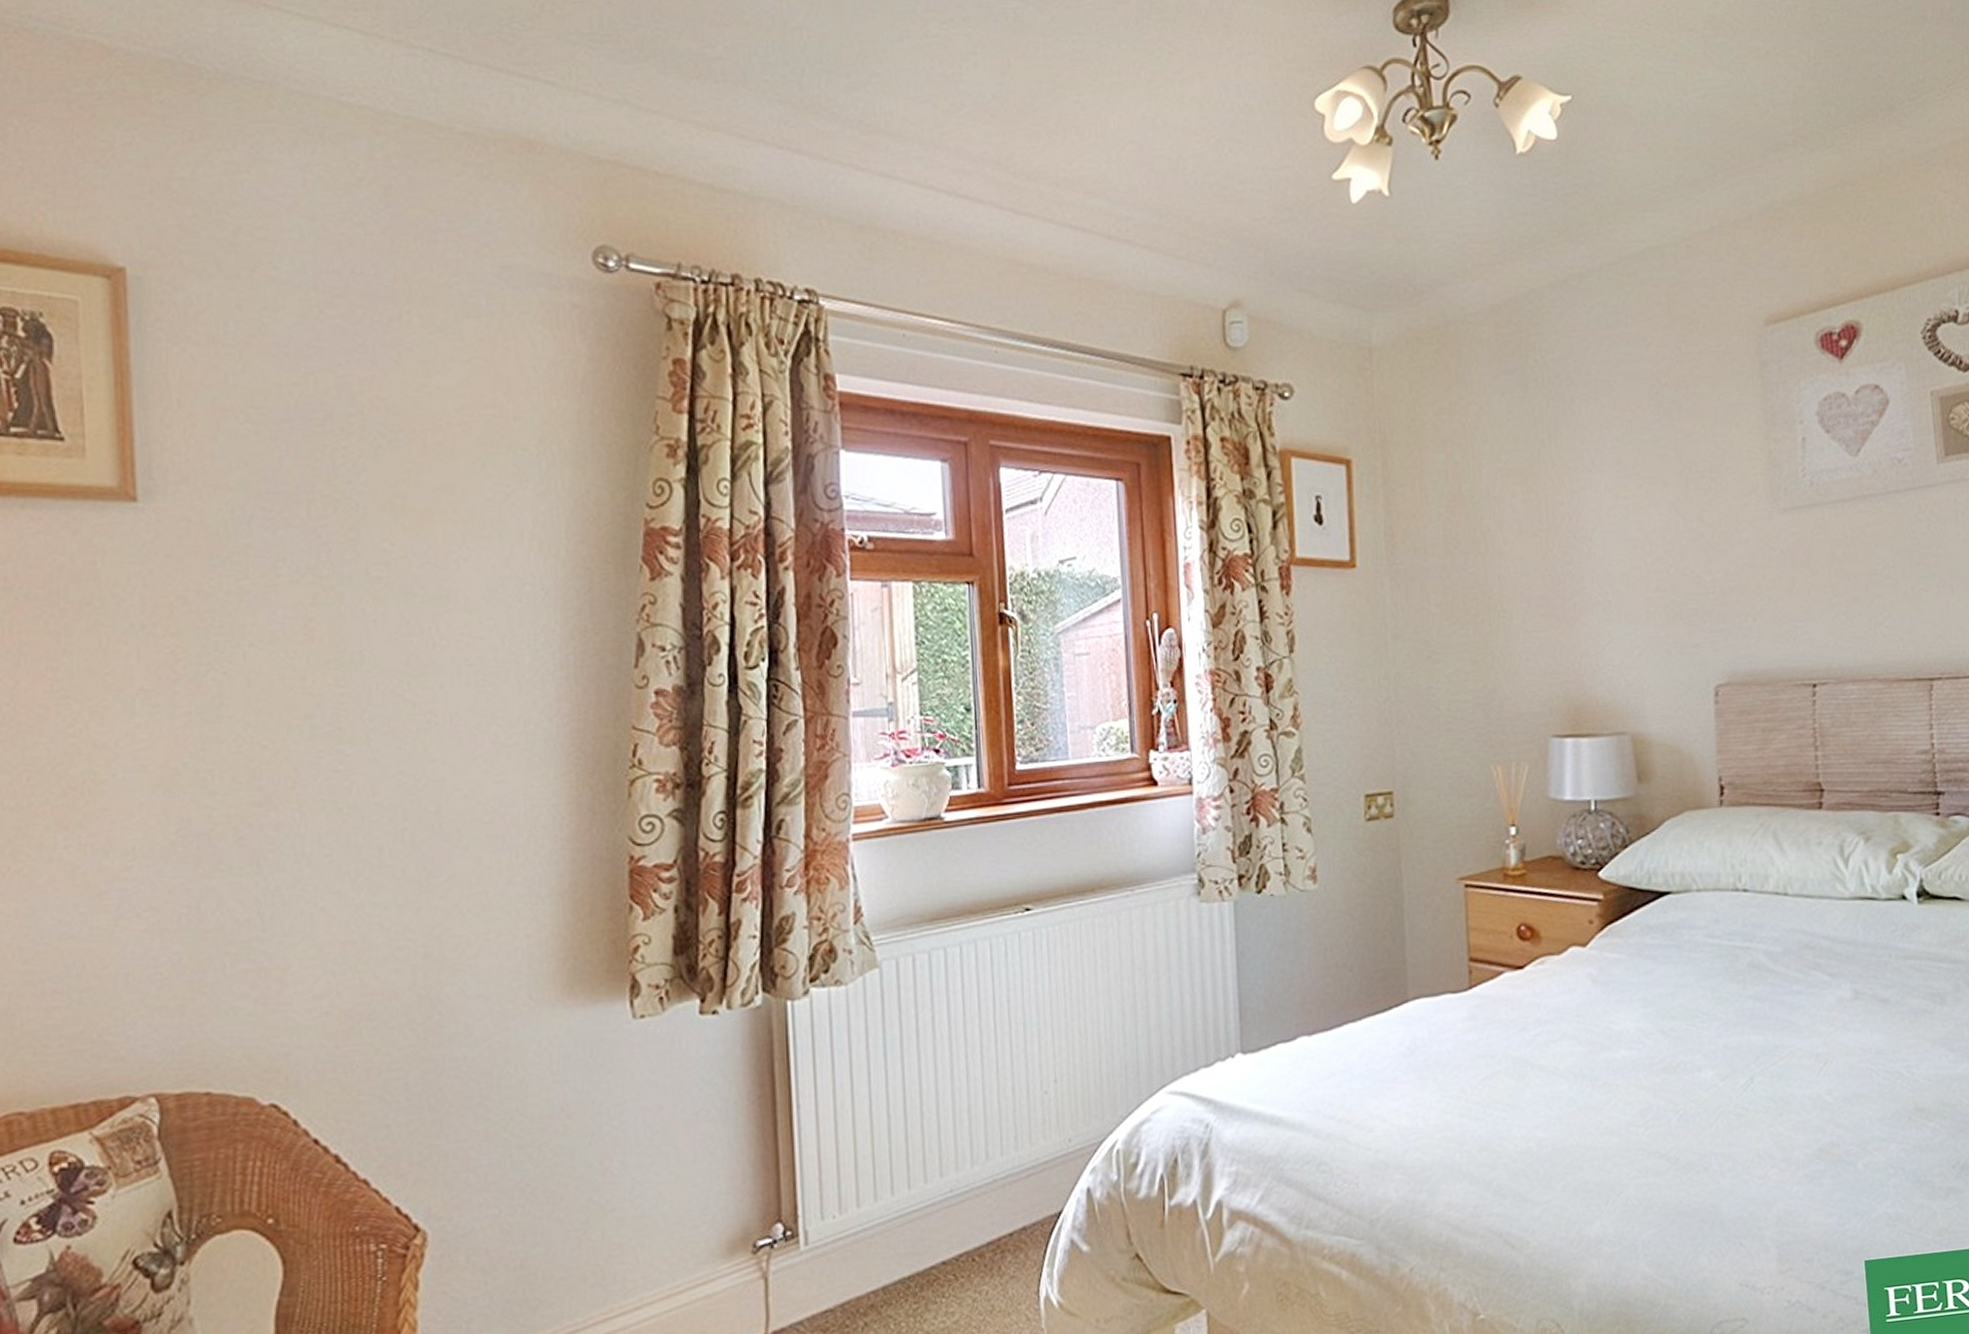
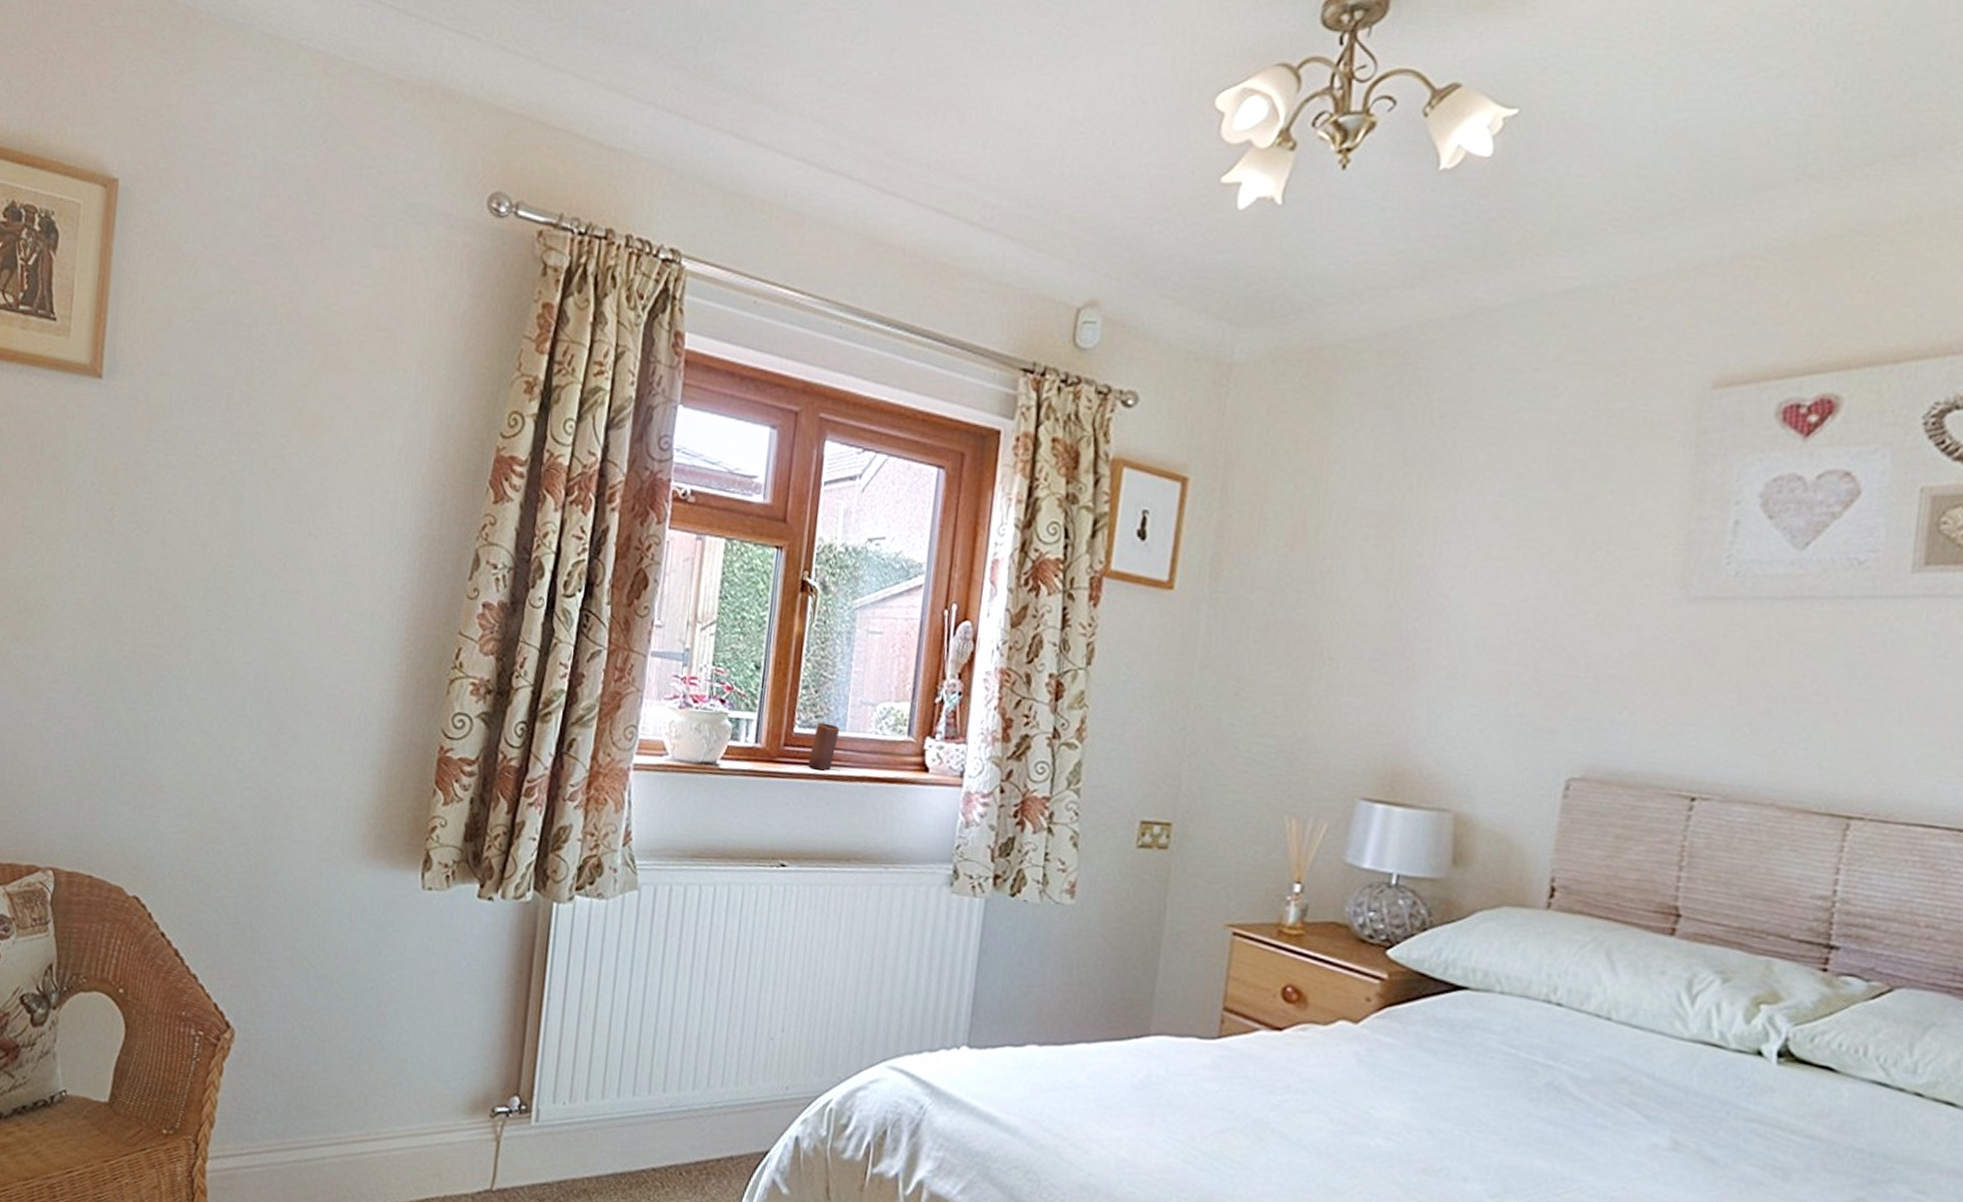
candle: none [1036,754,1063,804] -> present [808,722,840,771]

